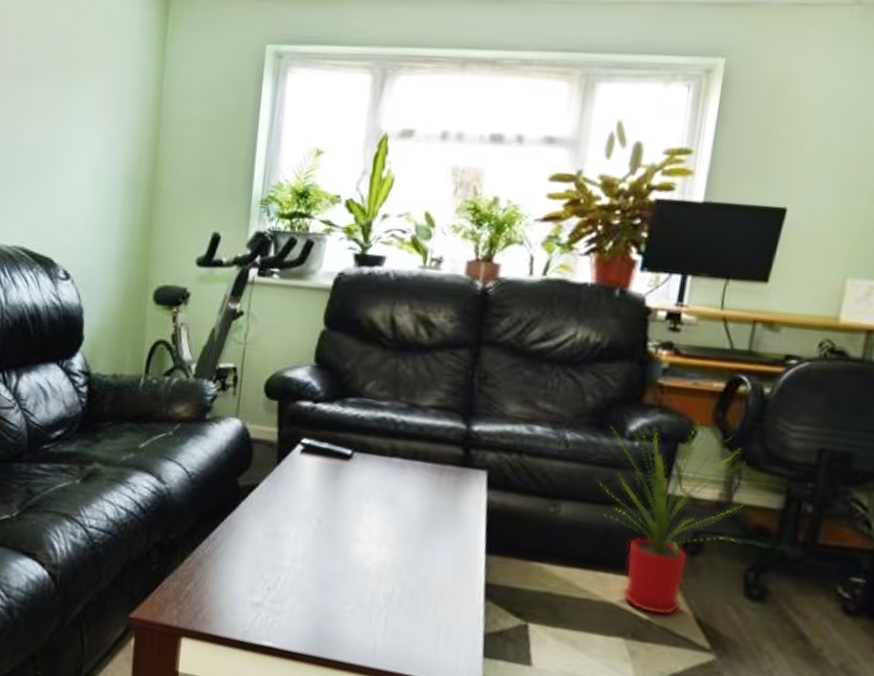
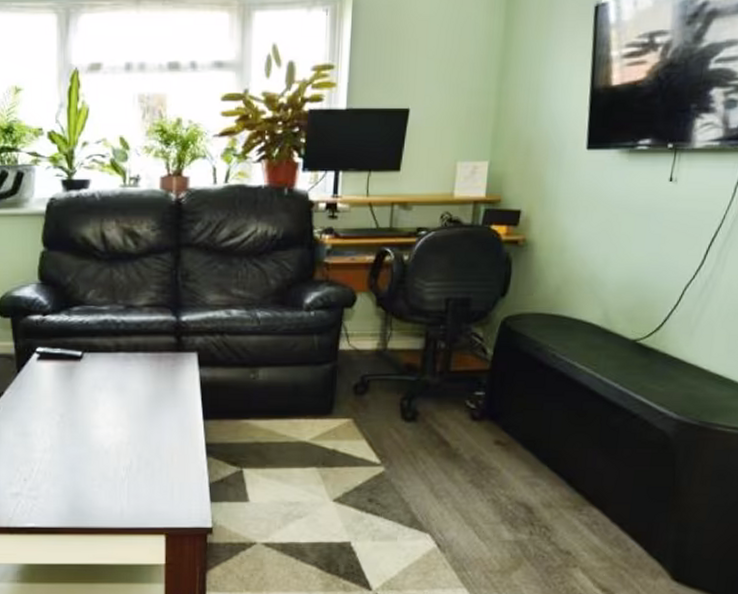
house plant: present [598,415,746,616] -> none [286,289,397,444]

